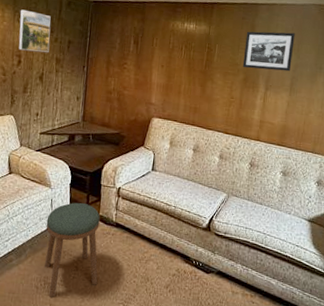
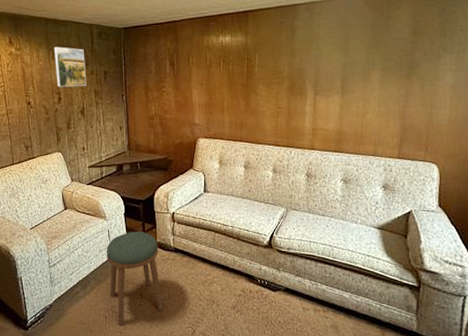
picture frame: present [242,31,295,72] -> none [286,30,341,75]

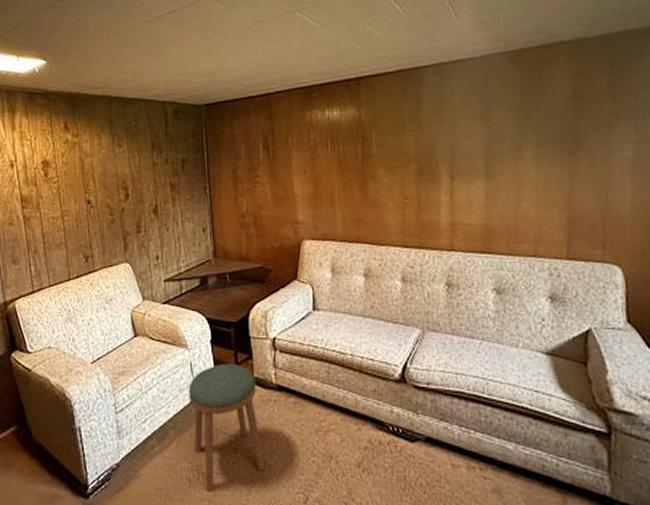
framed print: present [53,47,87,88] -> none [119,130,160,181]

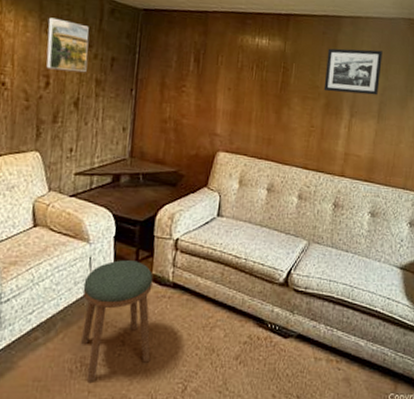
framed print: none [119,130,160,181] -> present [46,17,89,72]
picture frame: none [410,96,482,156] -> present [323,48,383,96]

